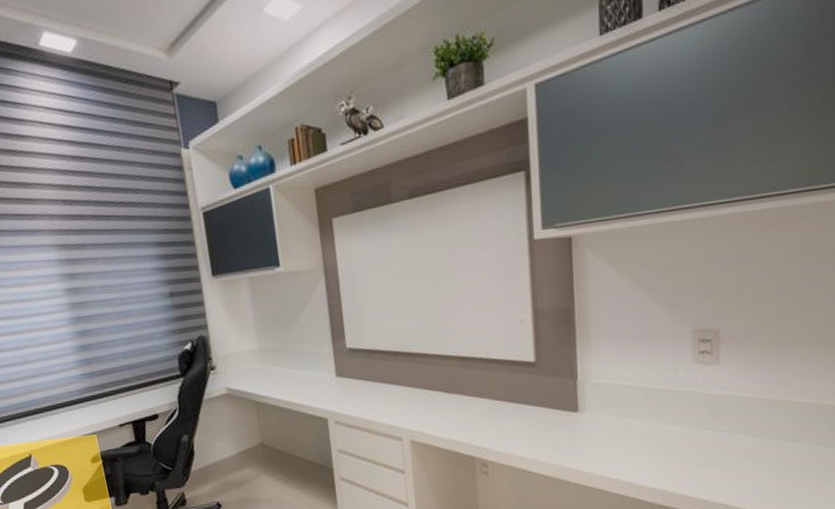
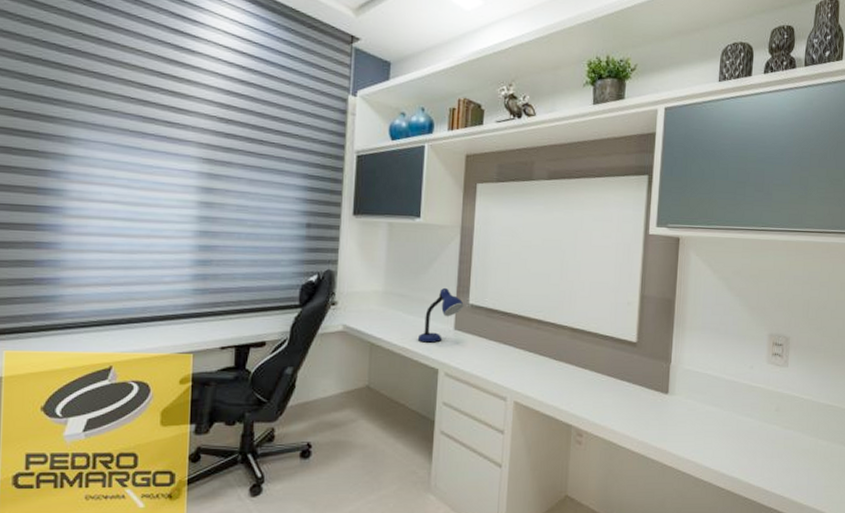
desk lamp: none [300,335,342,394] -> present [417,287,464,343]

